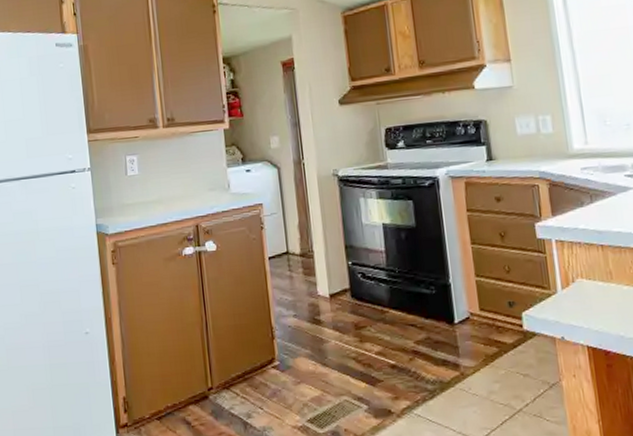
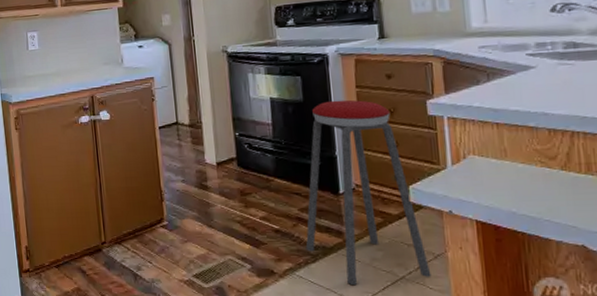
music stool: none [422,224,548,421] -> present [305,99,432,285]

